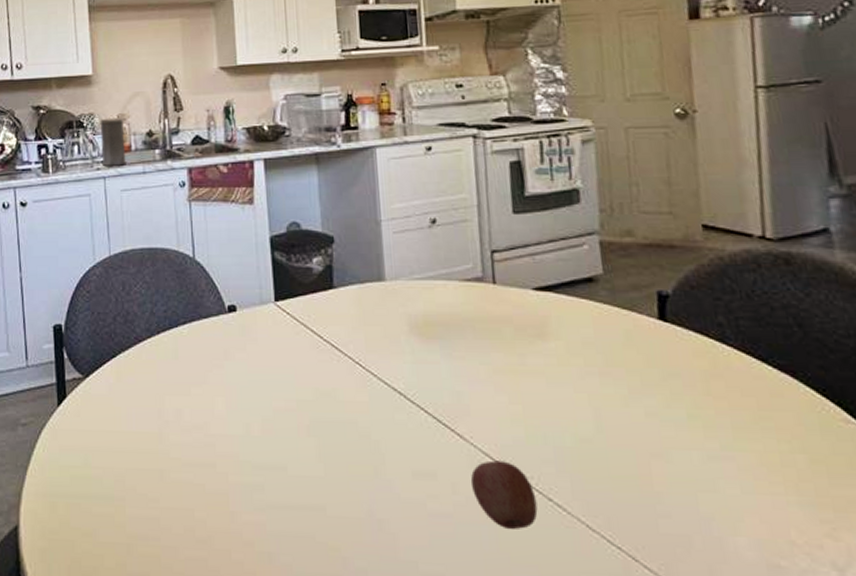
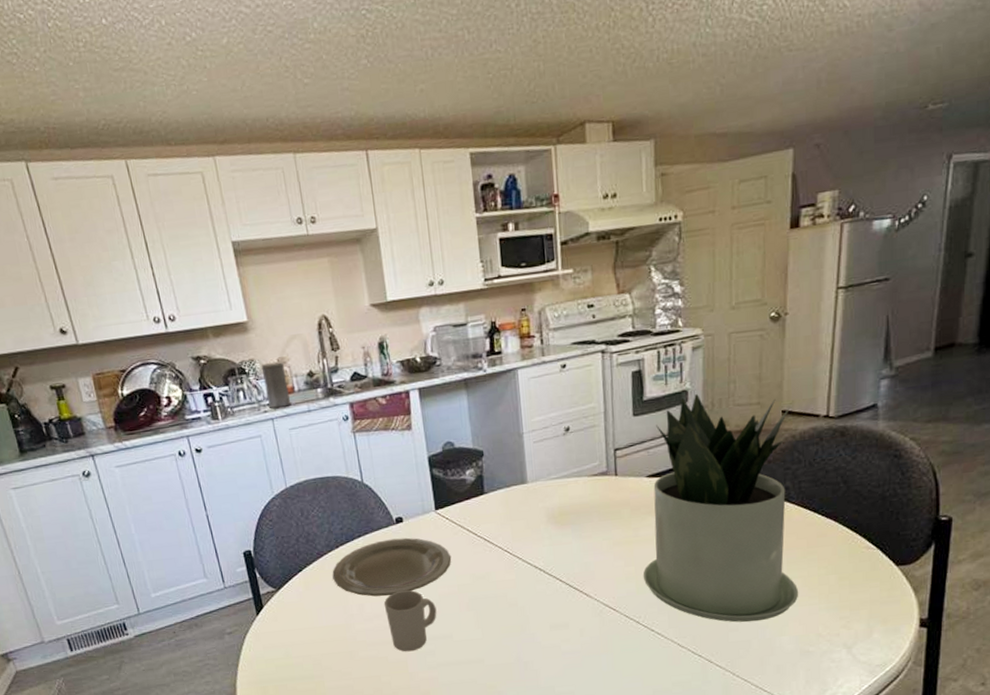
plate: none [149,331,291,403] -> present [332,537,452,597]
mug: none [206,397,270,482] -> present [384,590,437,652]
fruit: present [470,460,538,529] -> none [594,608,643,655]
planter: none [533,195,755,509] -> present [642,394,799,623]

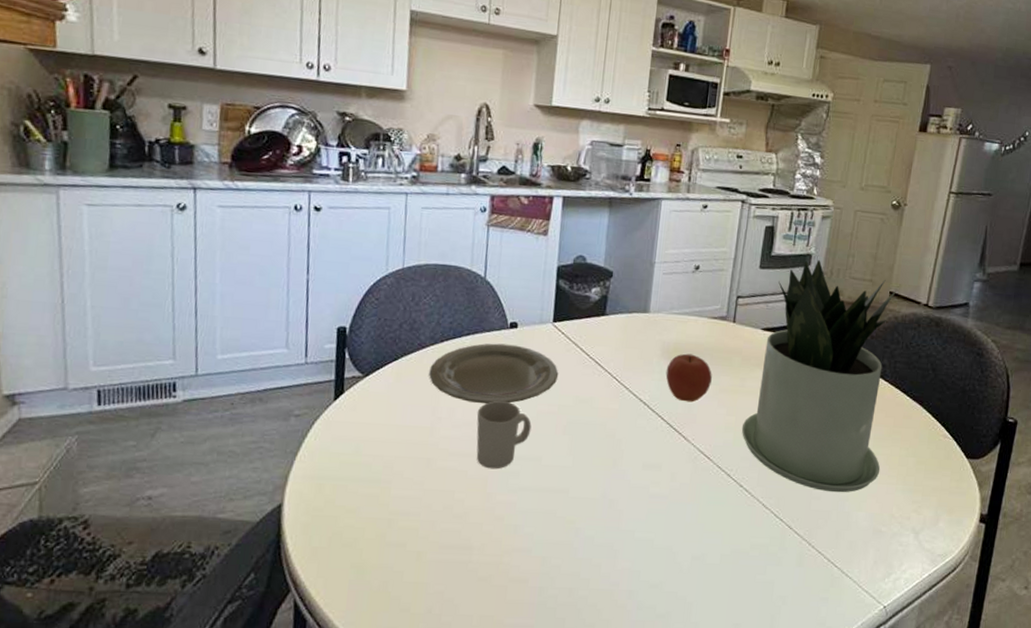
canister: present [261,361,292,409] -> none [405,135,434,185]
fruit: none [555,514,604,561] -> present [665,353,712,403]

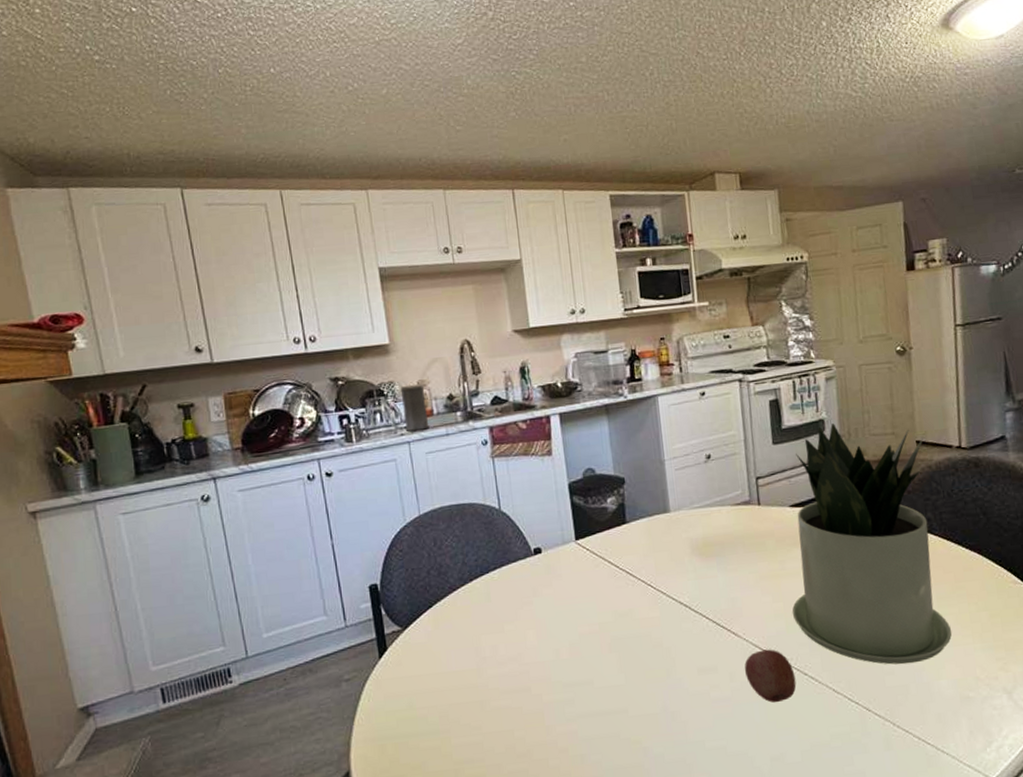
canister: none [405,135,434,185] -> present [400,383,430,432]
plate: present [429,343,559,404] -> none [464,570,593,637]
mug: present [476,400,532,470] -> none [519,628,577,701]
fruit: present [665,353,712,403] -> none [700,545,750,597]
fruit: none [686,457,732,507] -> present [744,649,797,703]

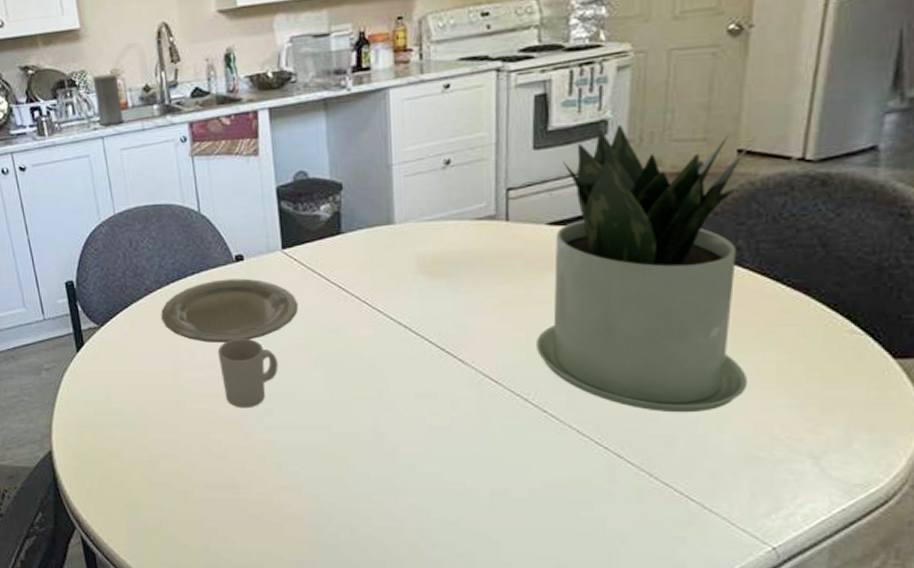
plate: none [464,570,593,637] -> present [161,278,299,343]
mug: none [519,628,577,701] -> present [217,338,278,408]
fruit: present [744,649,797,703] -> none [469,381,532,436]

